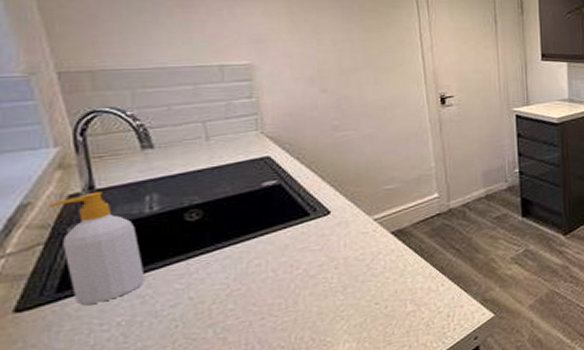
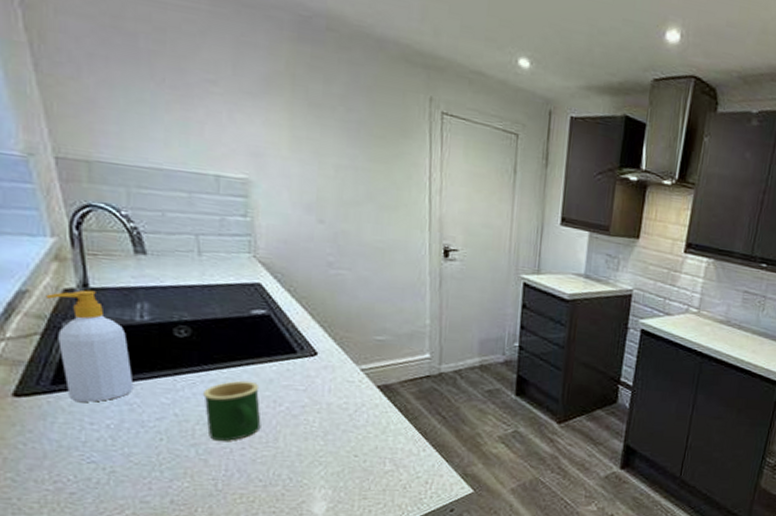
mug: none [218,250,279,317] -> present [203,380,261,442]

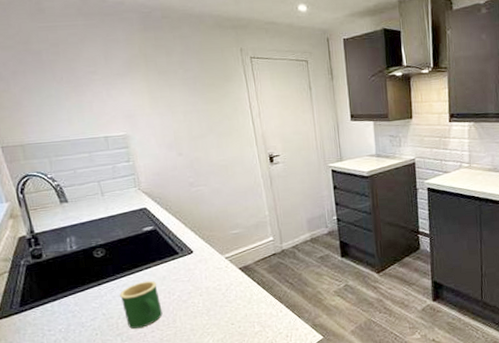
soap bottle: present [45,290,134,402] -> none [8,234,73,316]

